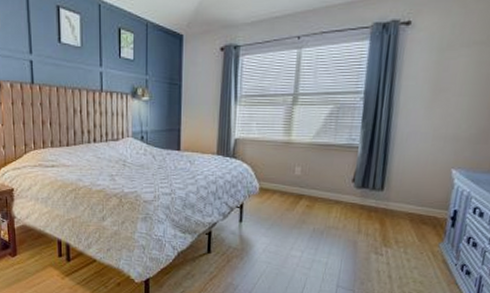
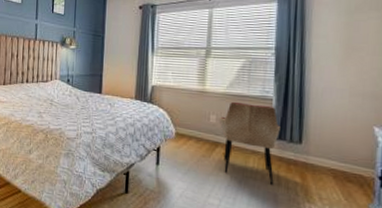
armchair: none [304,151,364,233] -> present [219,101,280,185]

